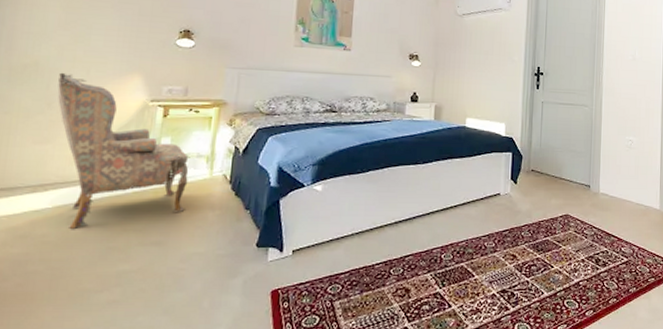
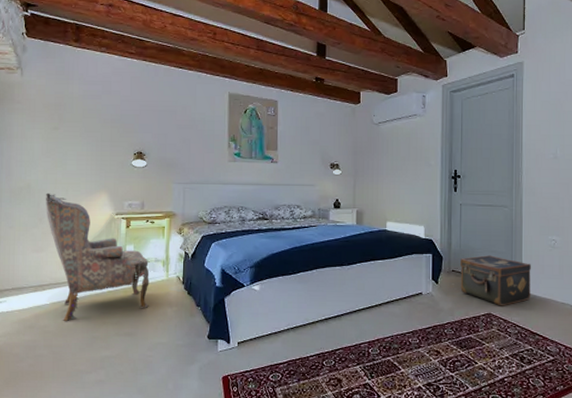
suitcase: none [539,155,609,207] -> present [460,255,531,306]

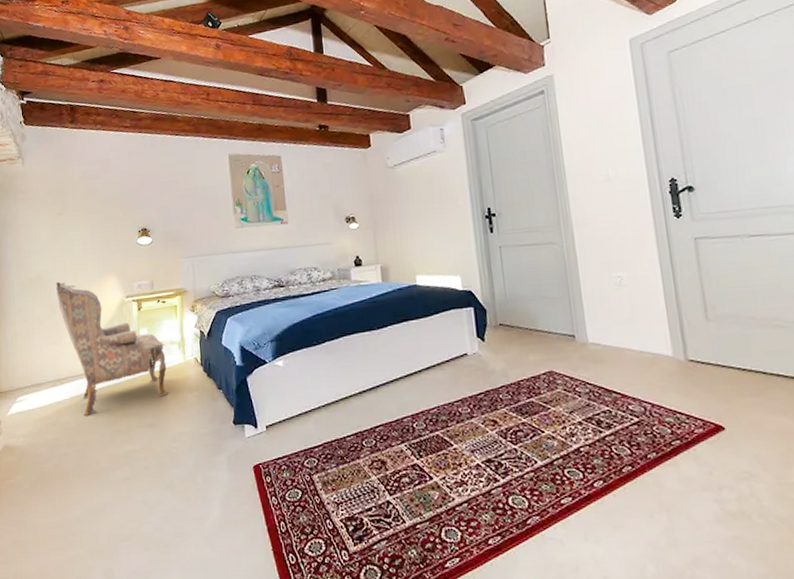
suitcase: present [460,255,531,306] -> none [508,302,600,362]

